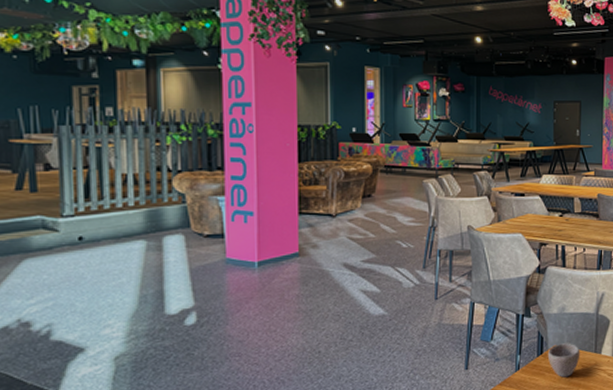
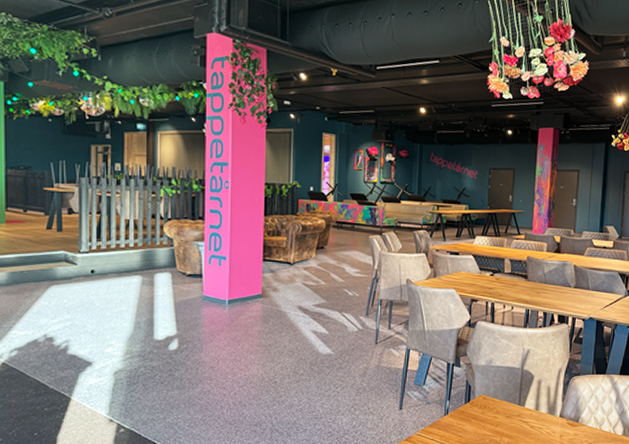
cup: present [547,342,580,378] -> none [474,392,505,425]

